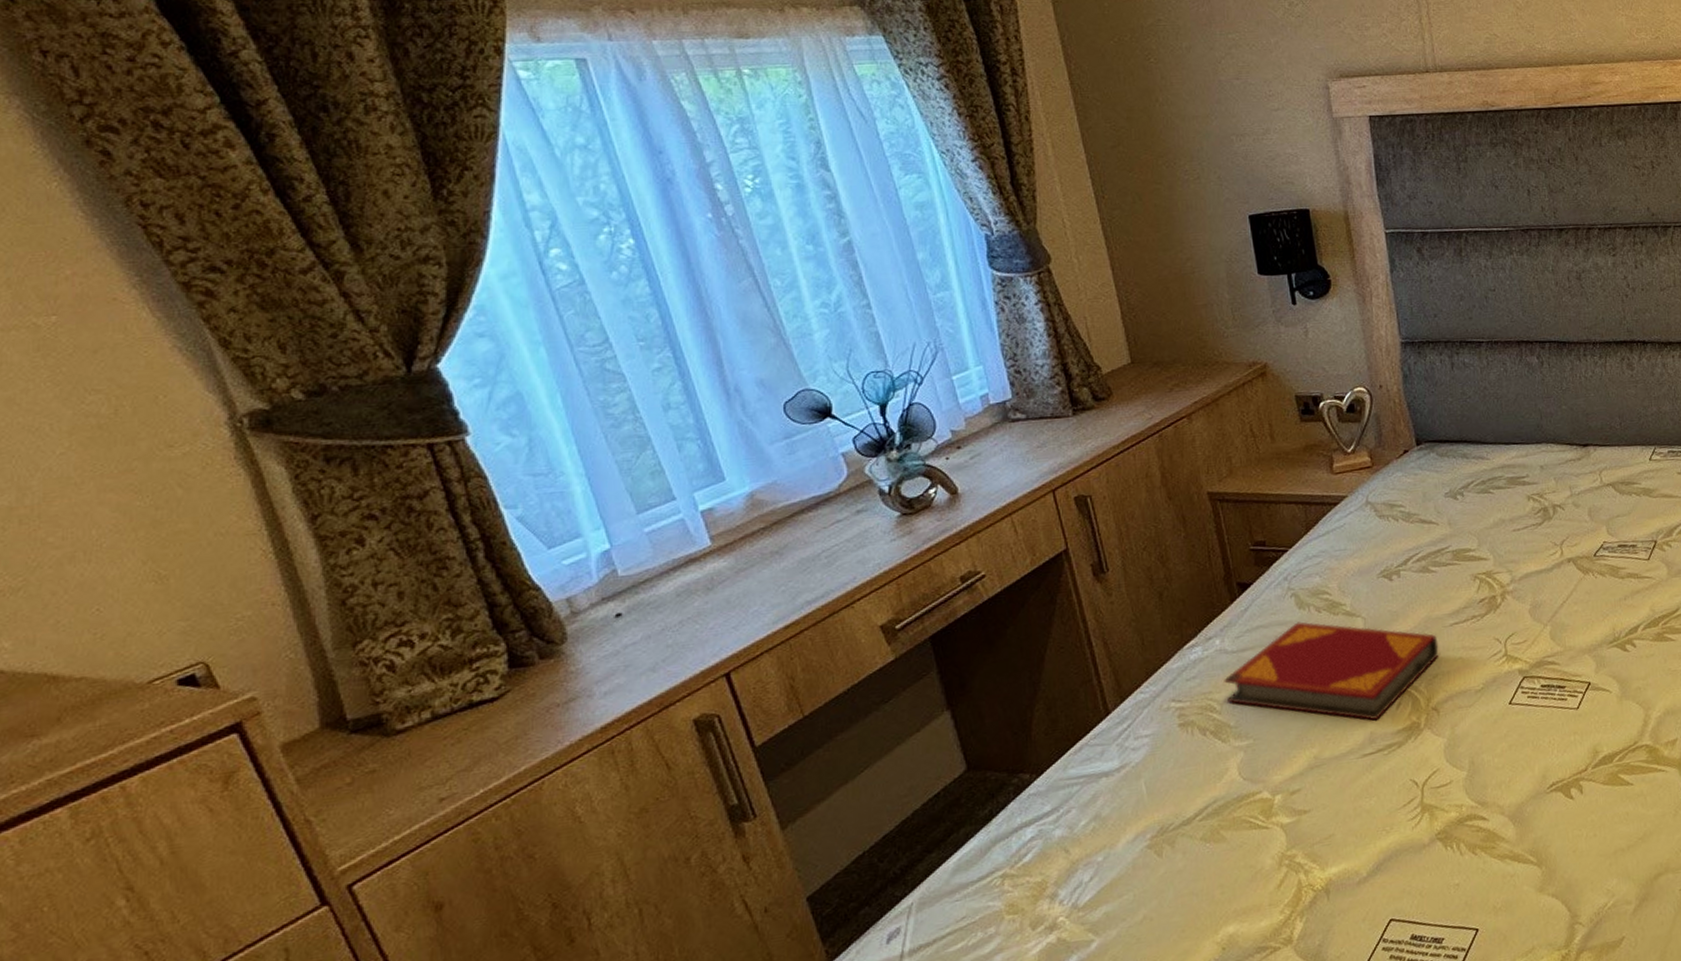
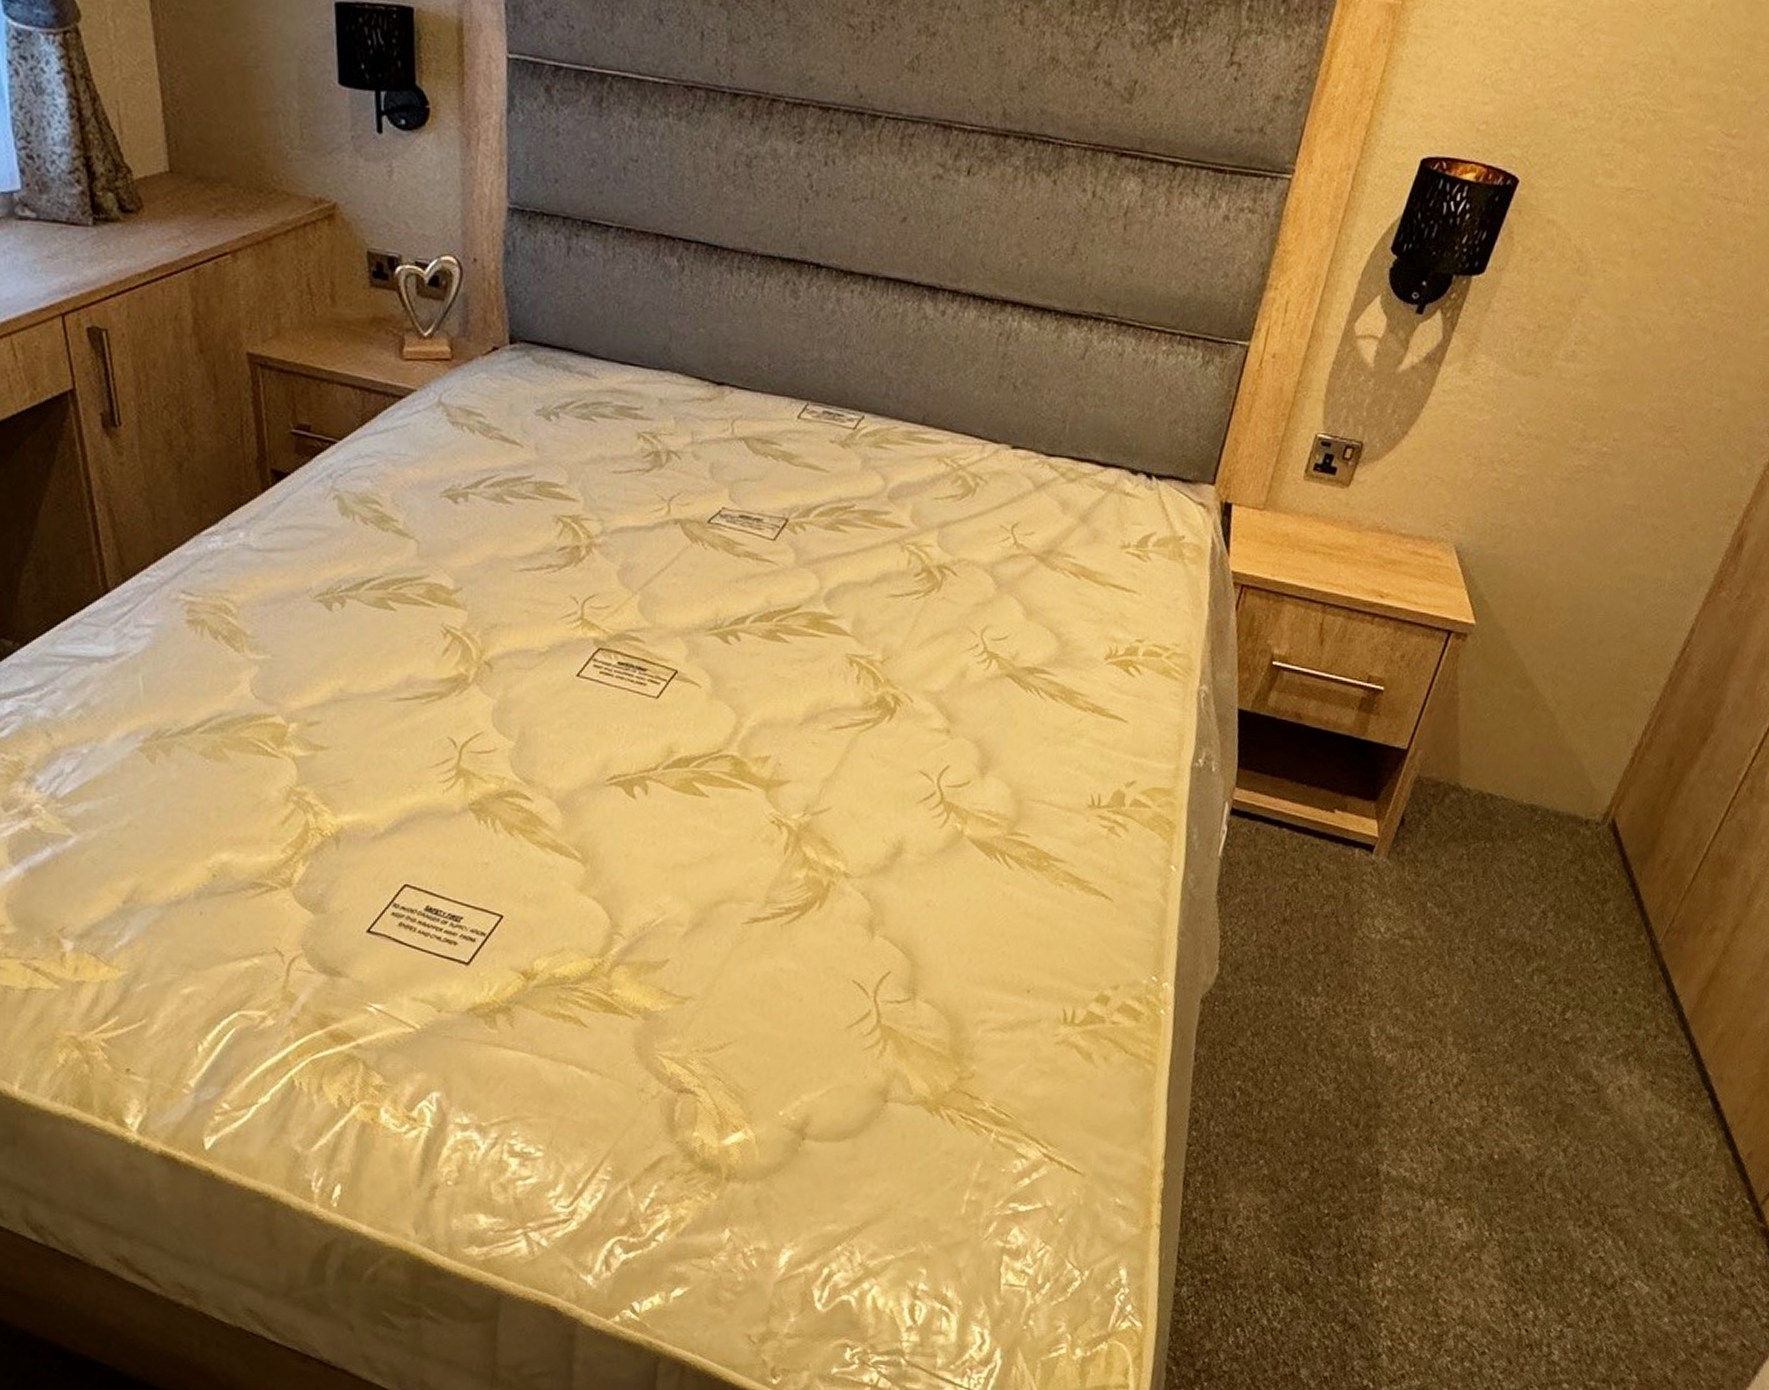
hardback book: present [1224,622,1439,720] -> none [244,530,503,663]

